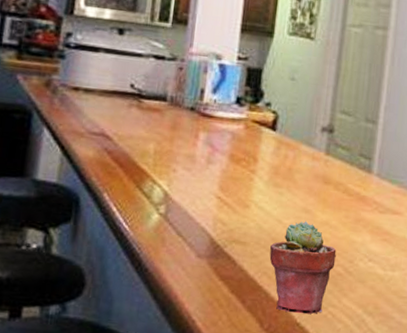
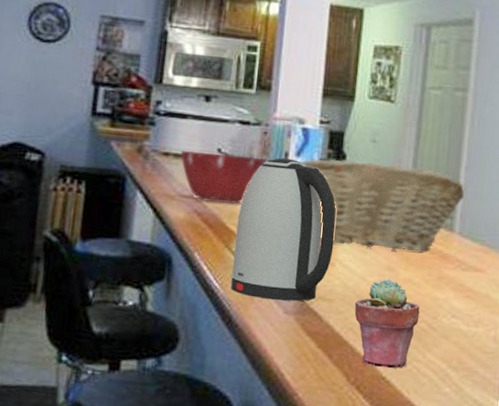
mixing bowl: none [91,84,182,143] -> present [180,150,267,205]
kettle: none [141,94,253,245] -> present [231,157,336,302]
fruit basket: none [216,96,383,193] -> present [300,159,465,251]

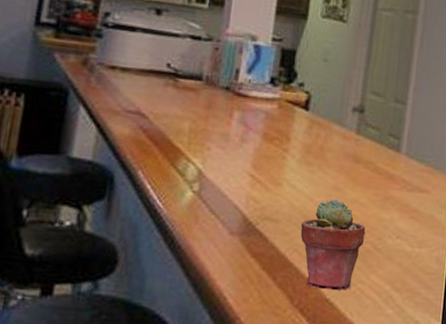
mixing bowl: present [180,150,267,205] -> none [128,63,217,121]
kettle: present [231,157,336,302] -> none [175,74,286,222]
fruit basket: present [300,159,465,251] -> none [250,76,412,171]

